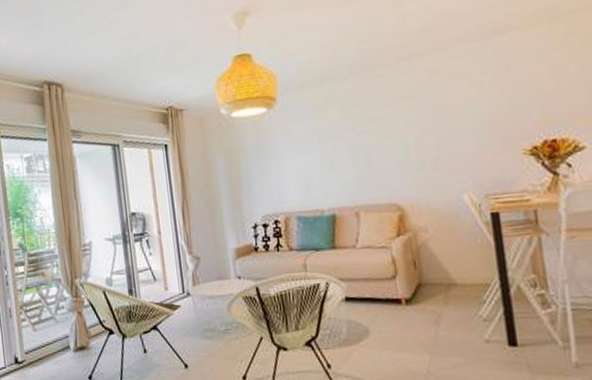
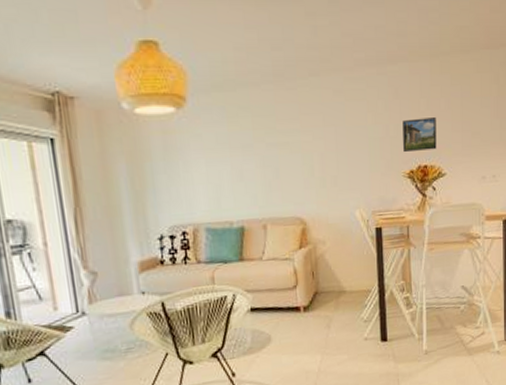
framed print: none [517,84,569,128] -> present [402,118,437,153]

